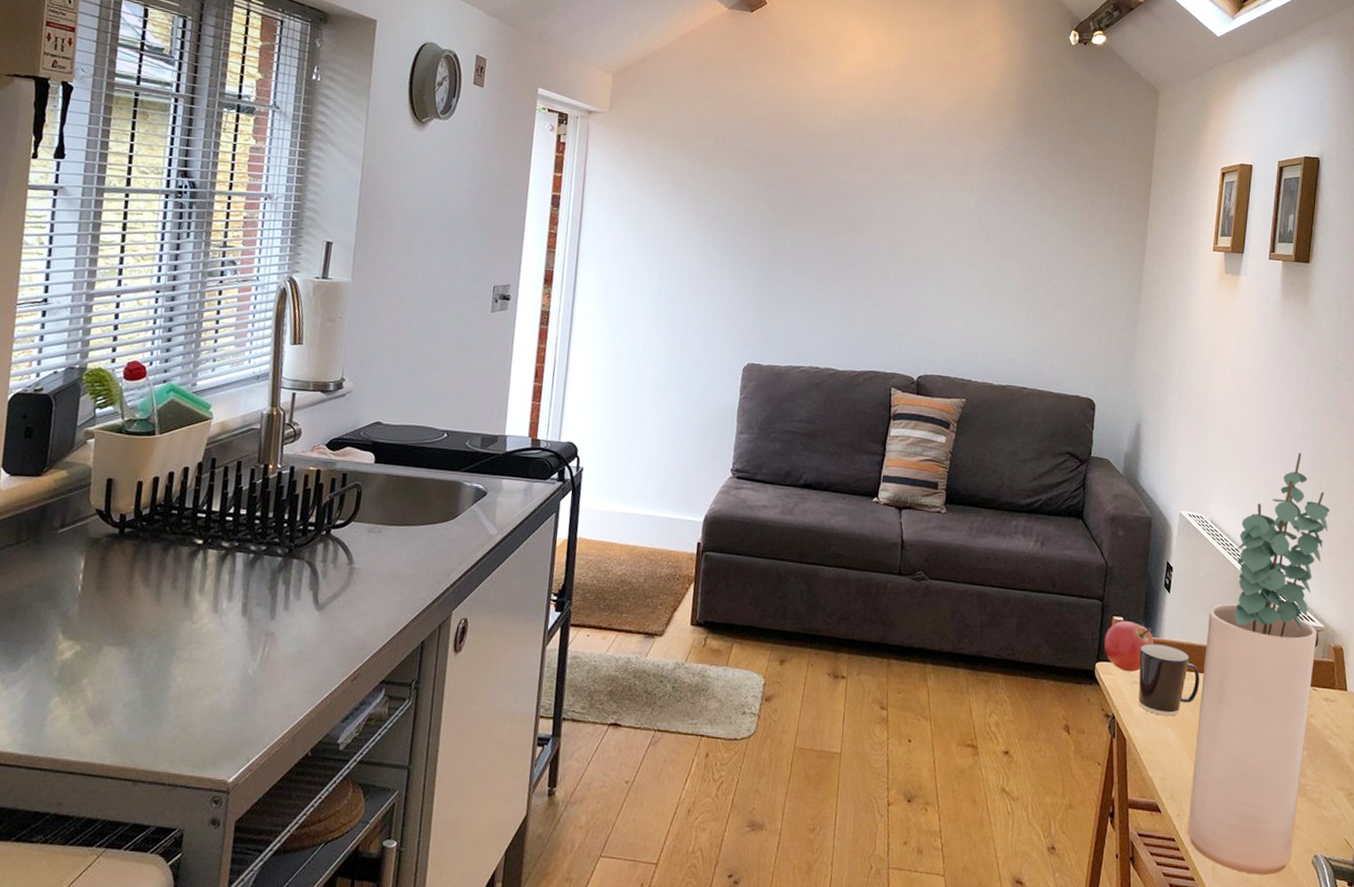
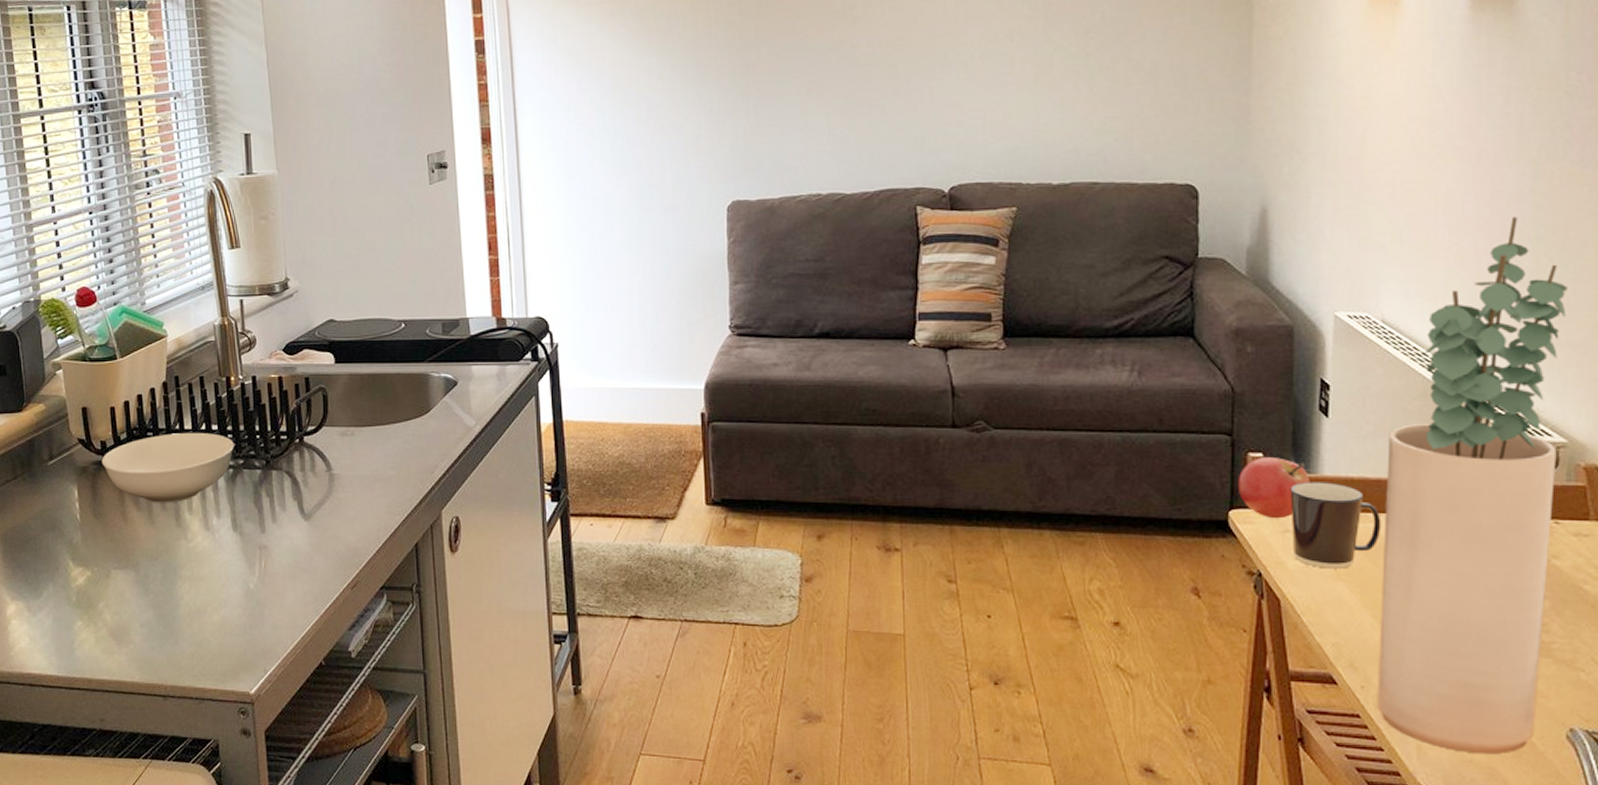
bowl: none [116,513,260,583] -> present [101,432,234,503]

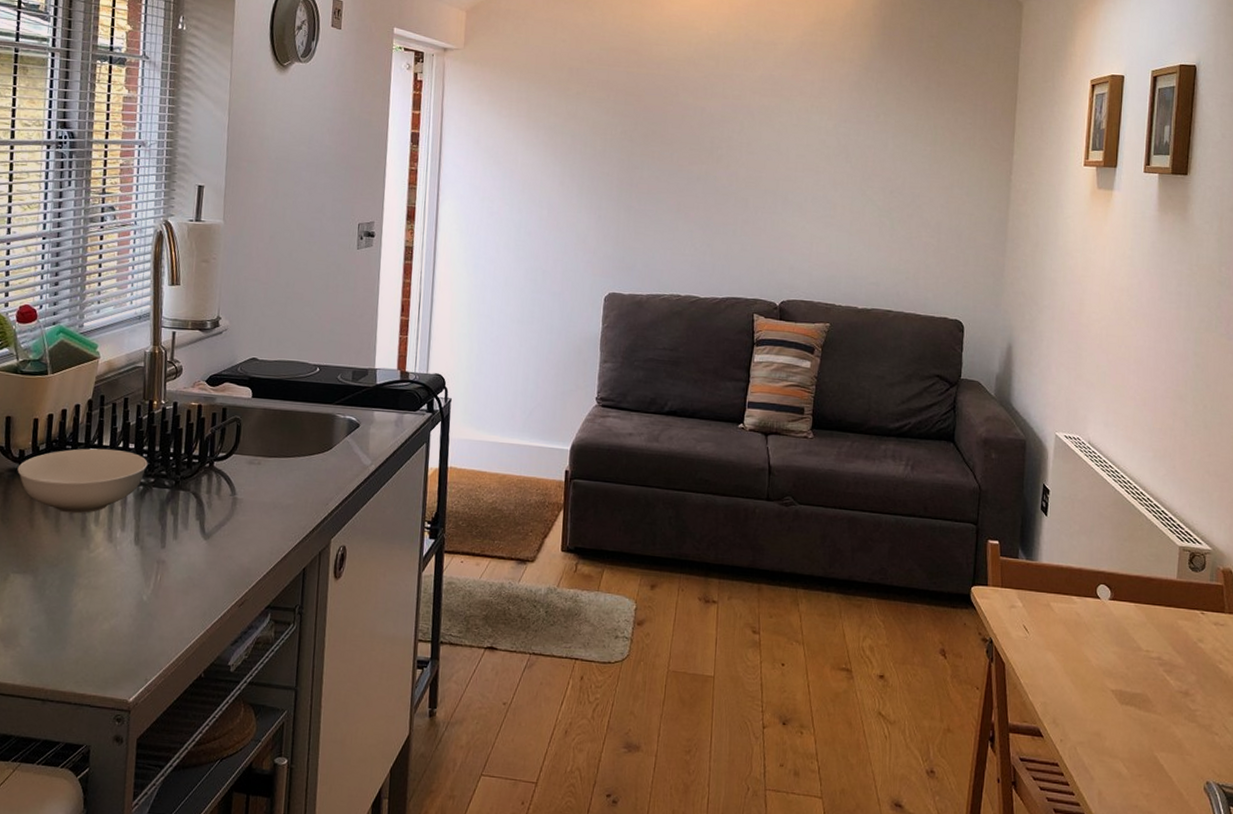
fruit: present [1237,457,1310,519] -> none [979,544,1032,596]
mug: present [1290,482,1382,569] -> none [1016,567,1081,641]
vase: present [1377,216,1567,755] -> none [1071,371,1215,801]

